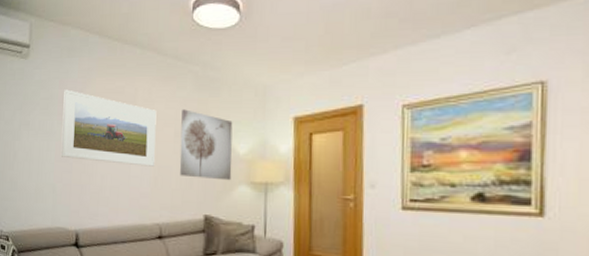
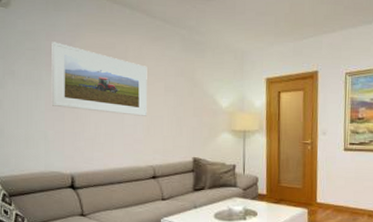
wall art: present [179,109,233,181] -> none [170,67,216,129]

